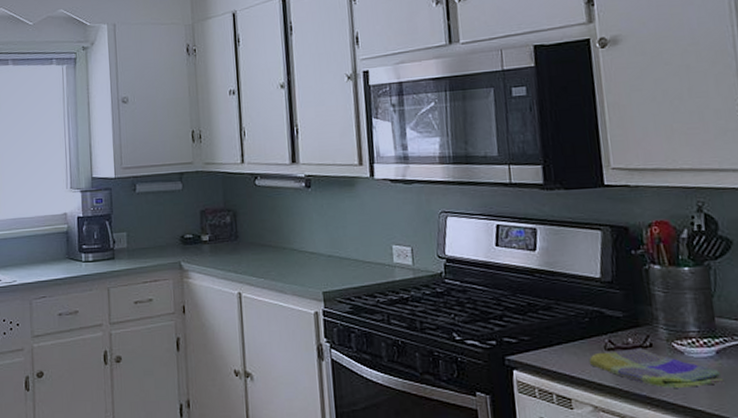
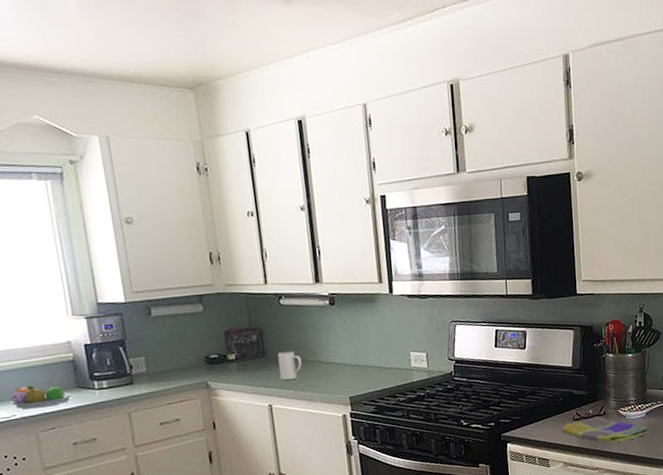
fruit bowl: none [13,253,64,276] -> present [10,385,74,409]
mug: none [250,236,274,267] -> present [277,351,302,380]

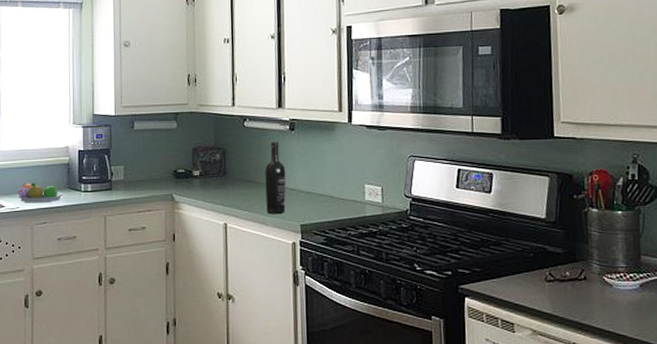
mug: present [277,351,302,380] -> none [237,173,258,200]
wine bottle: none [307,317,333,390] -> present [265,141,286,214]
dish towel: present [561,416,650,443] -> none [531,280,645,315]

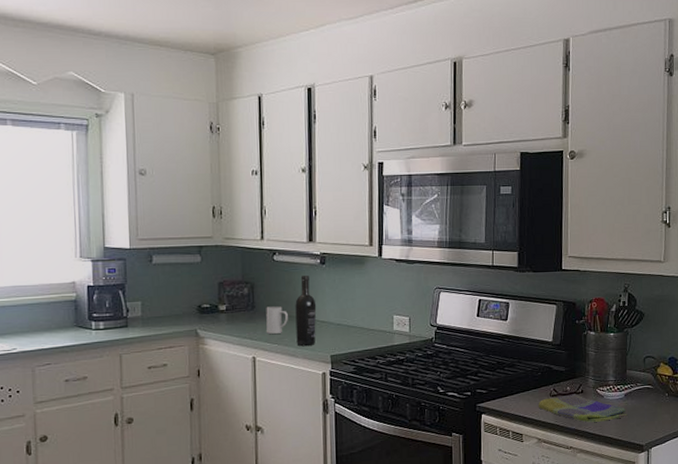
fruit bowl: present [17,183,64,203] -> none [12,321,72,344]
mug: none [237,173,258,200] -> present [266,306,288,334]
dish towel: none [531,280,645,315] -> present [538,394,628,423]

